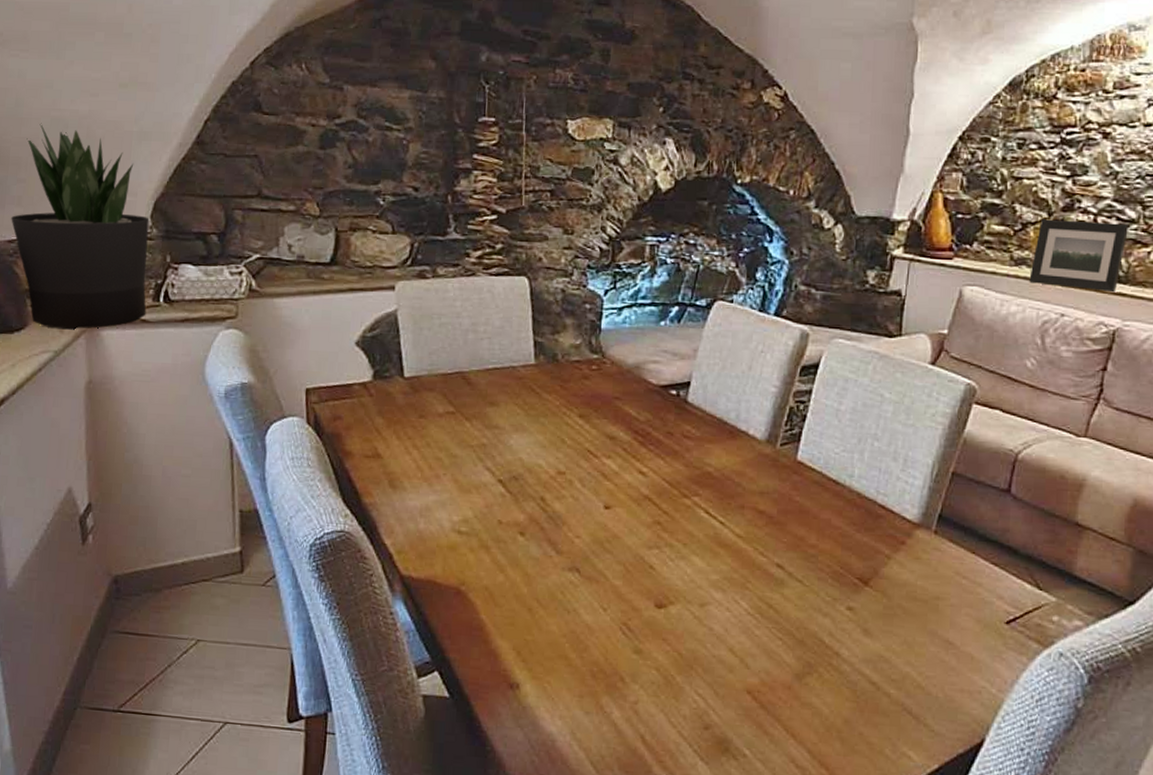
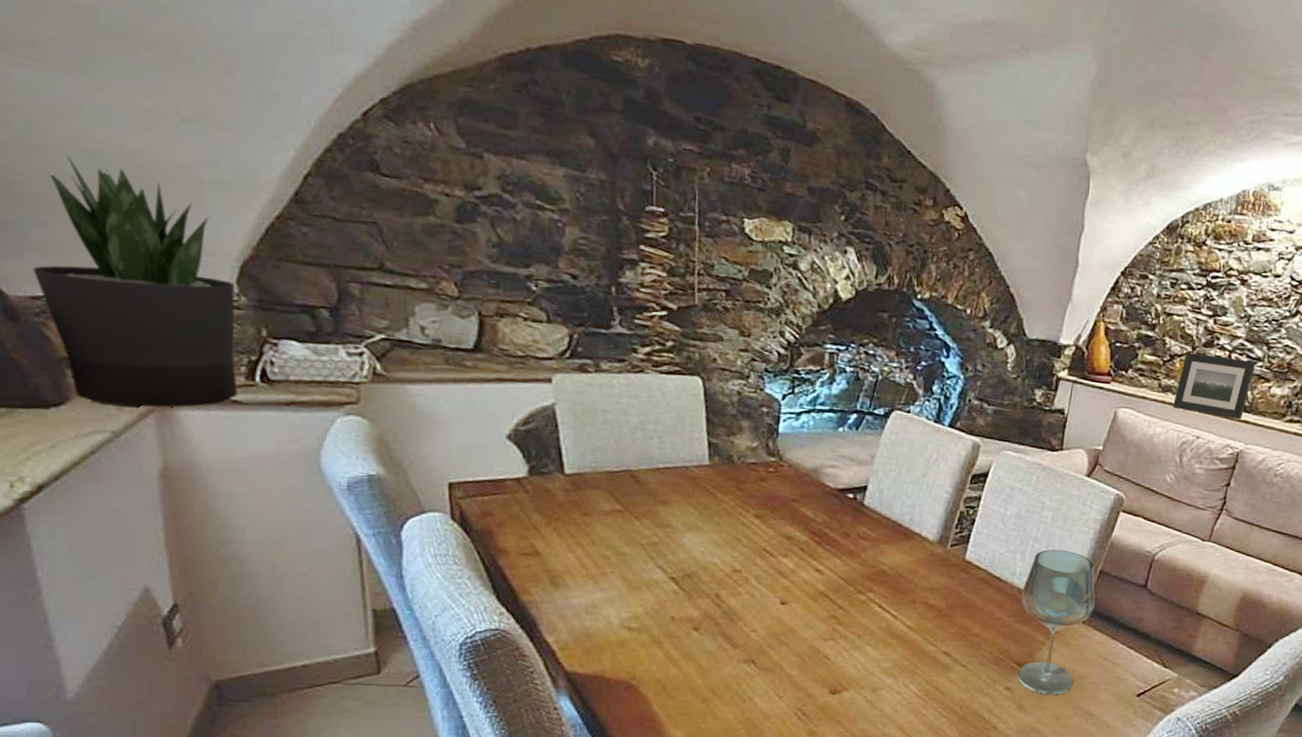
wine glass: none [861,447,949,619] -> present [1018,549,1096,695]

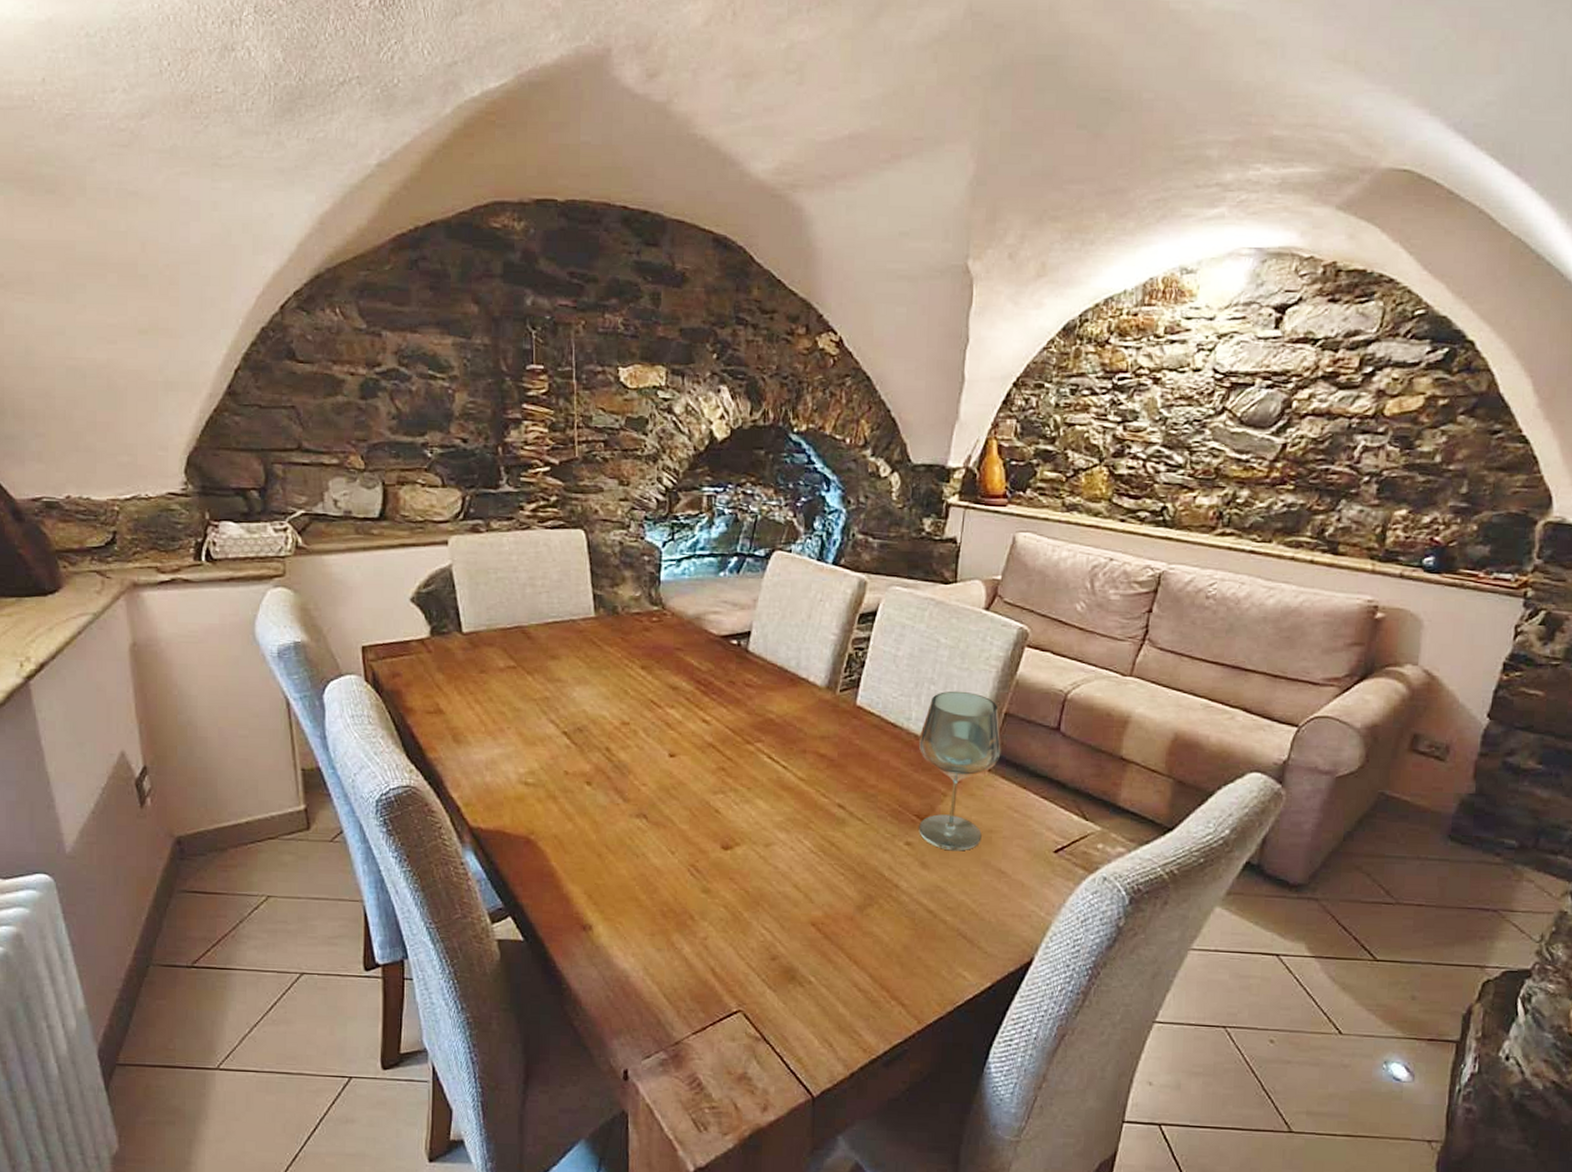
planter: present [33,155,238,408] -> none [33,373,188,591]
picture frame: present [1173,352,1256,420] -> none [1080,465,1177,537]

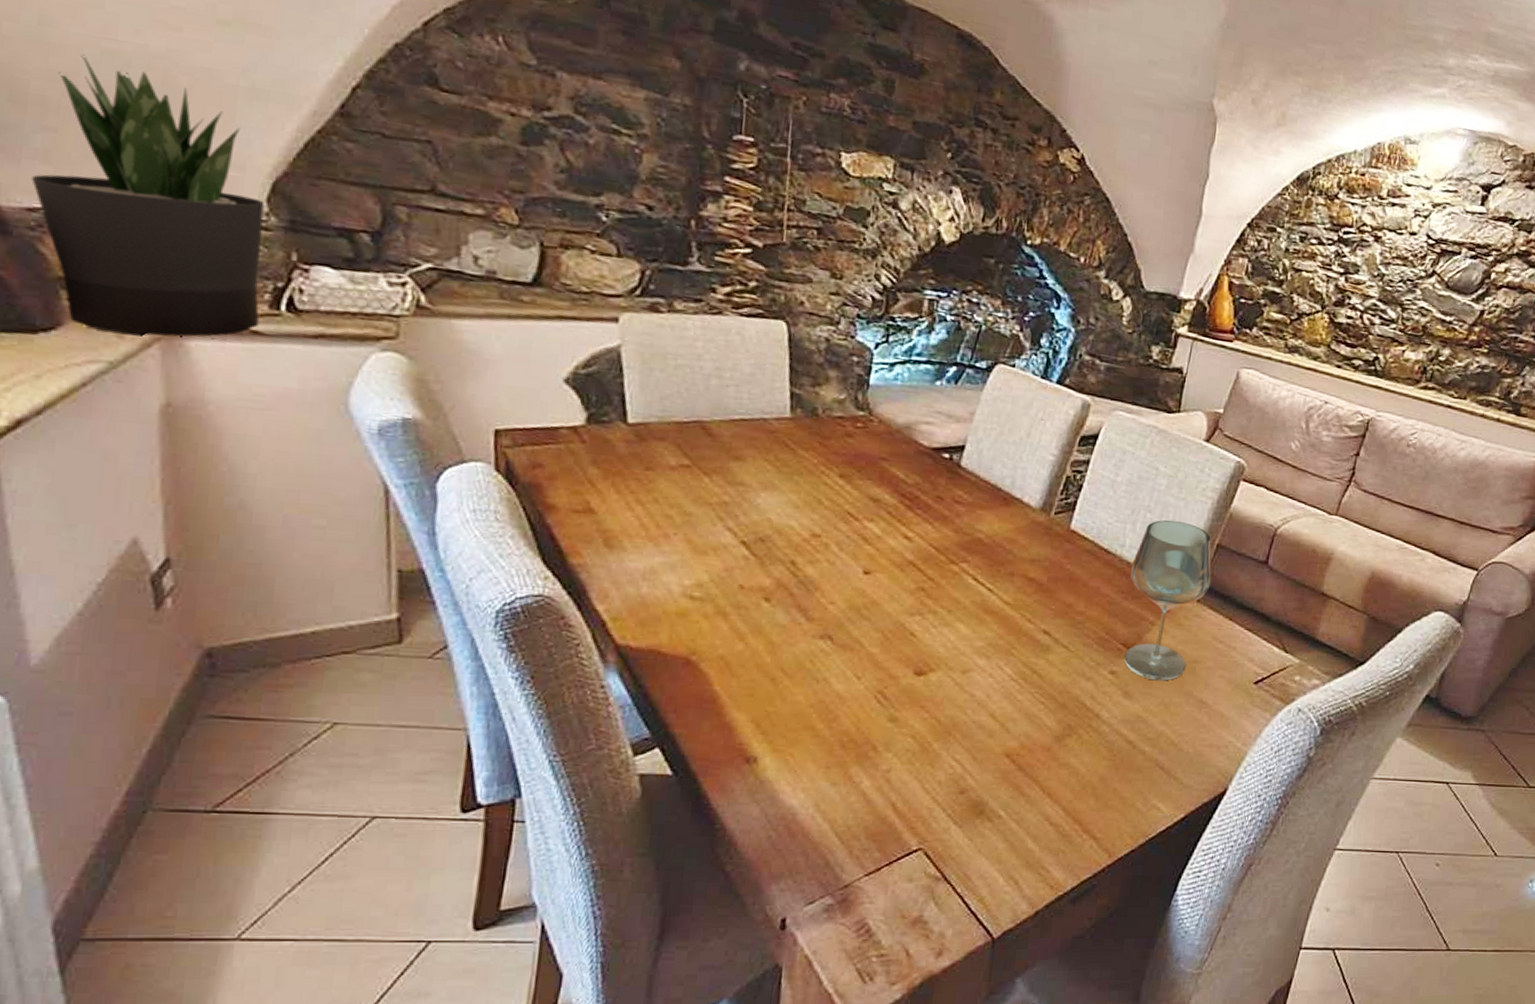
planter: none [33,373,188,591] -> present [31,54,265,337]

